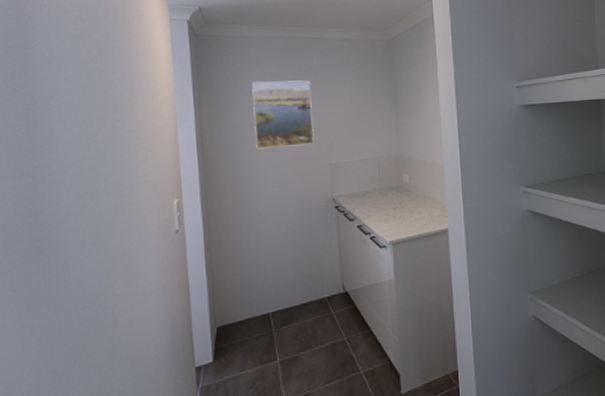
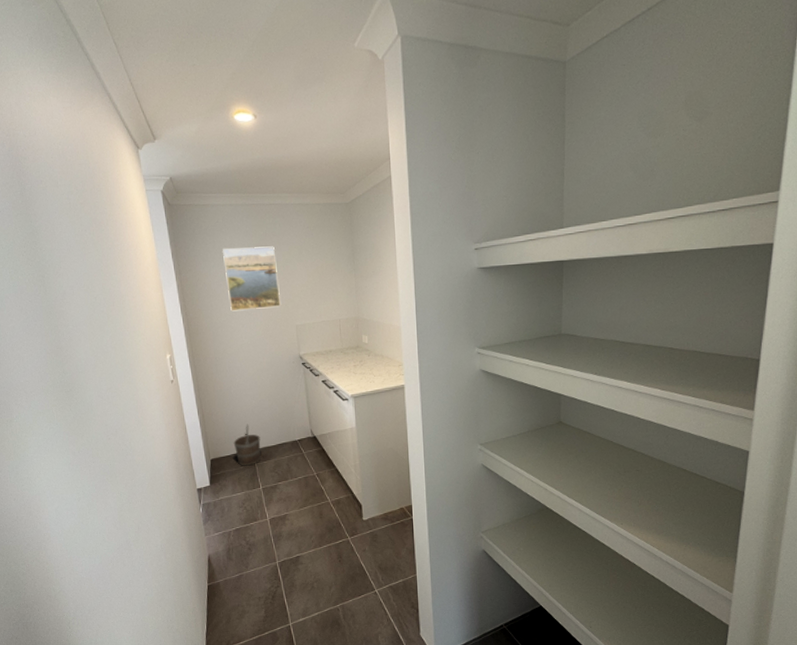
bucket: none [247,280,281,334] -> present [233,424,262,466]

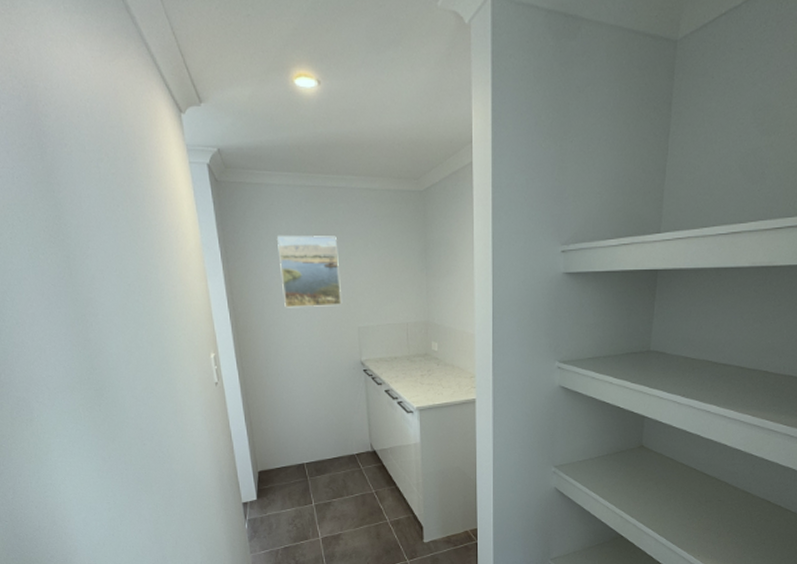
bucket: present [233,424,262,466] -> none [284,434,315,480]

